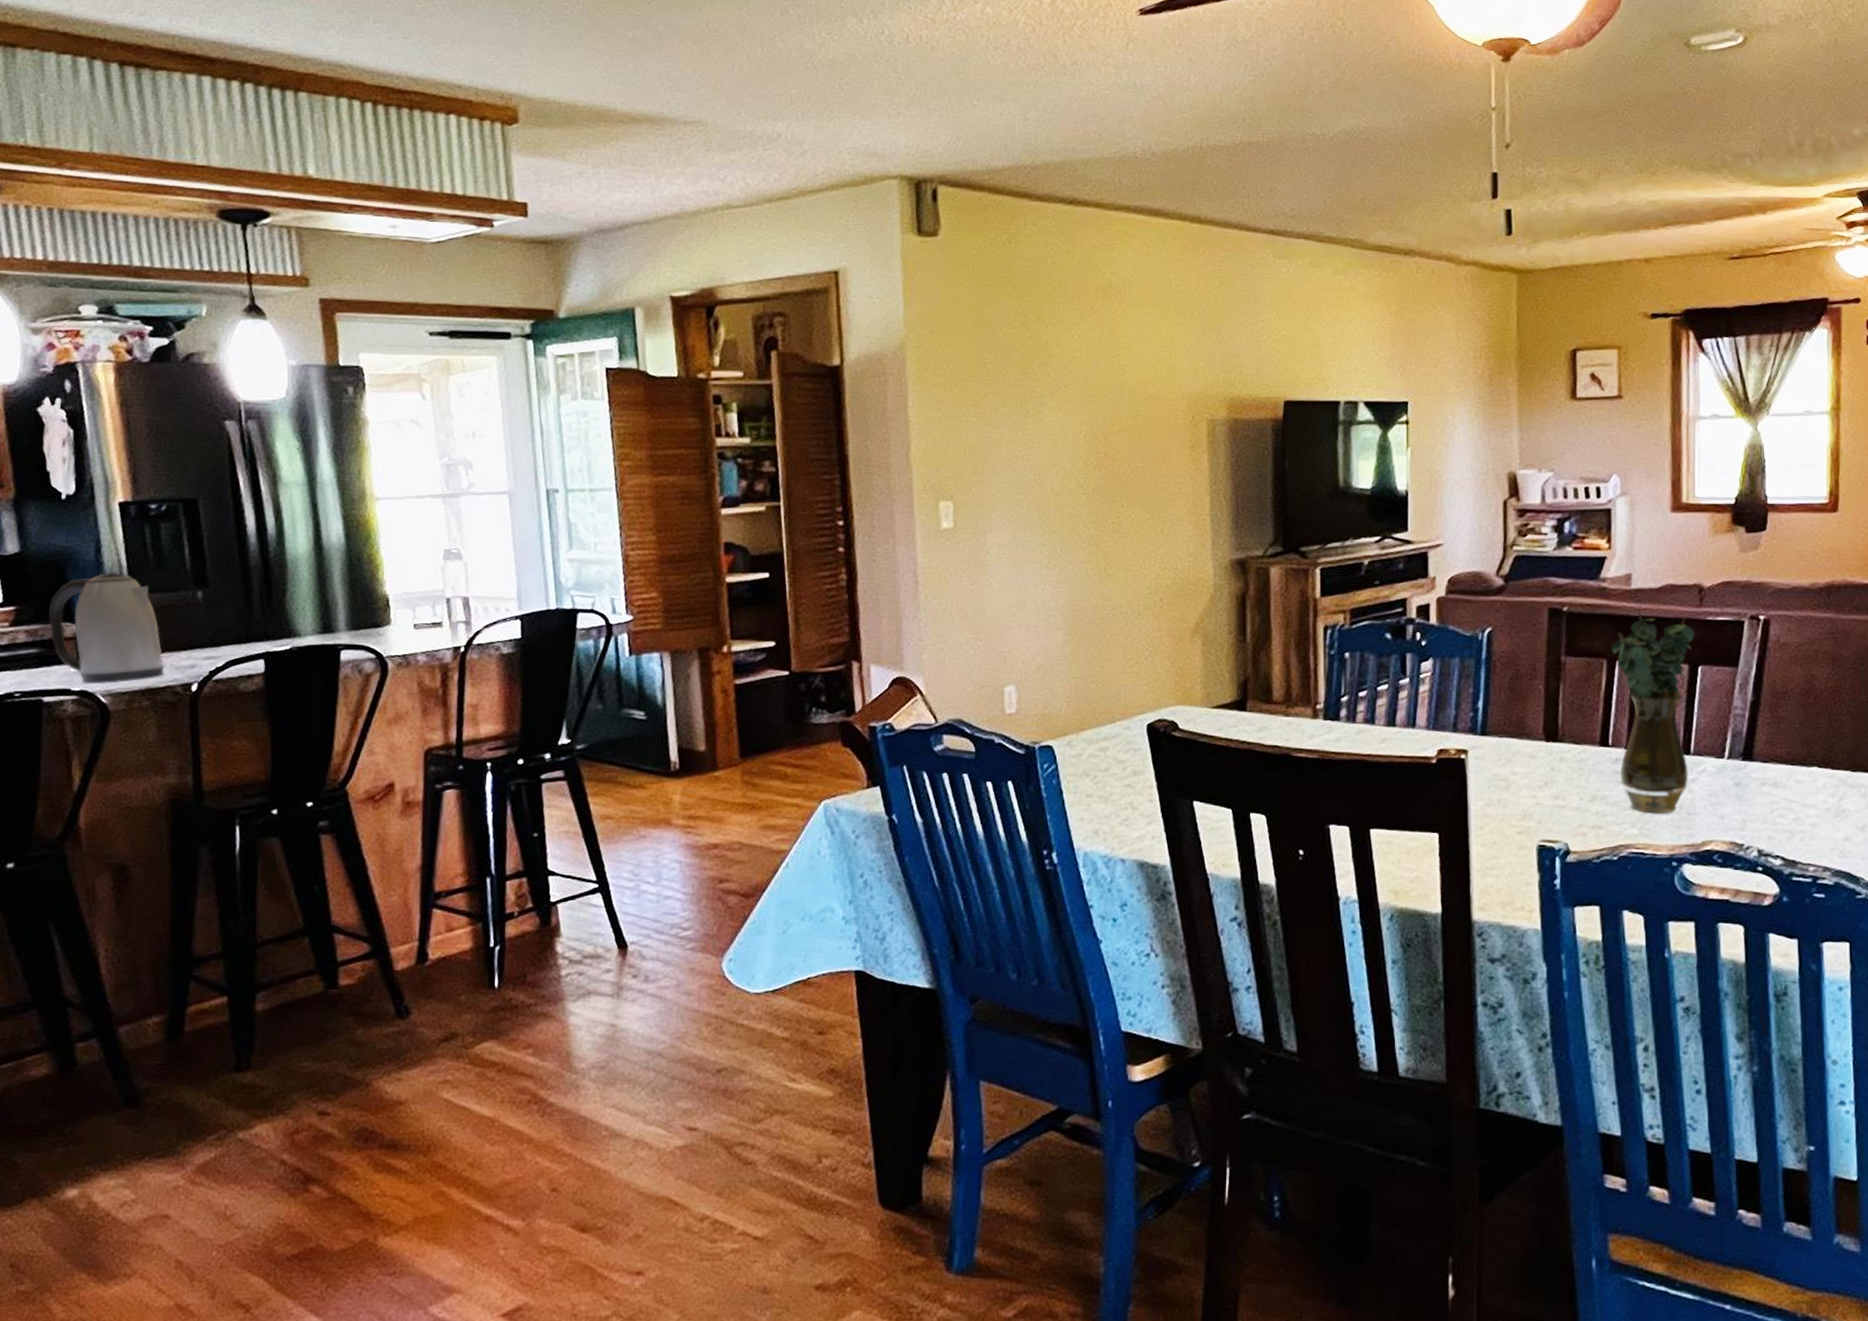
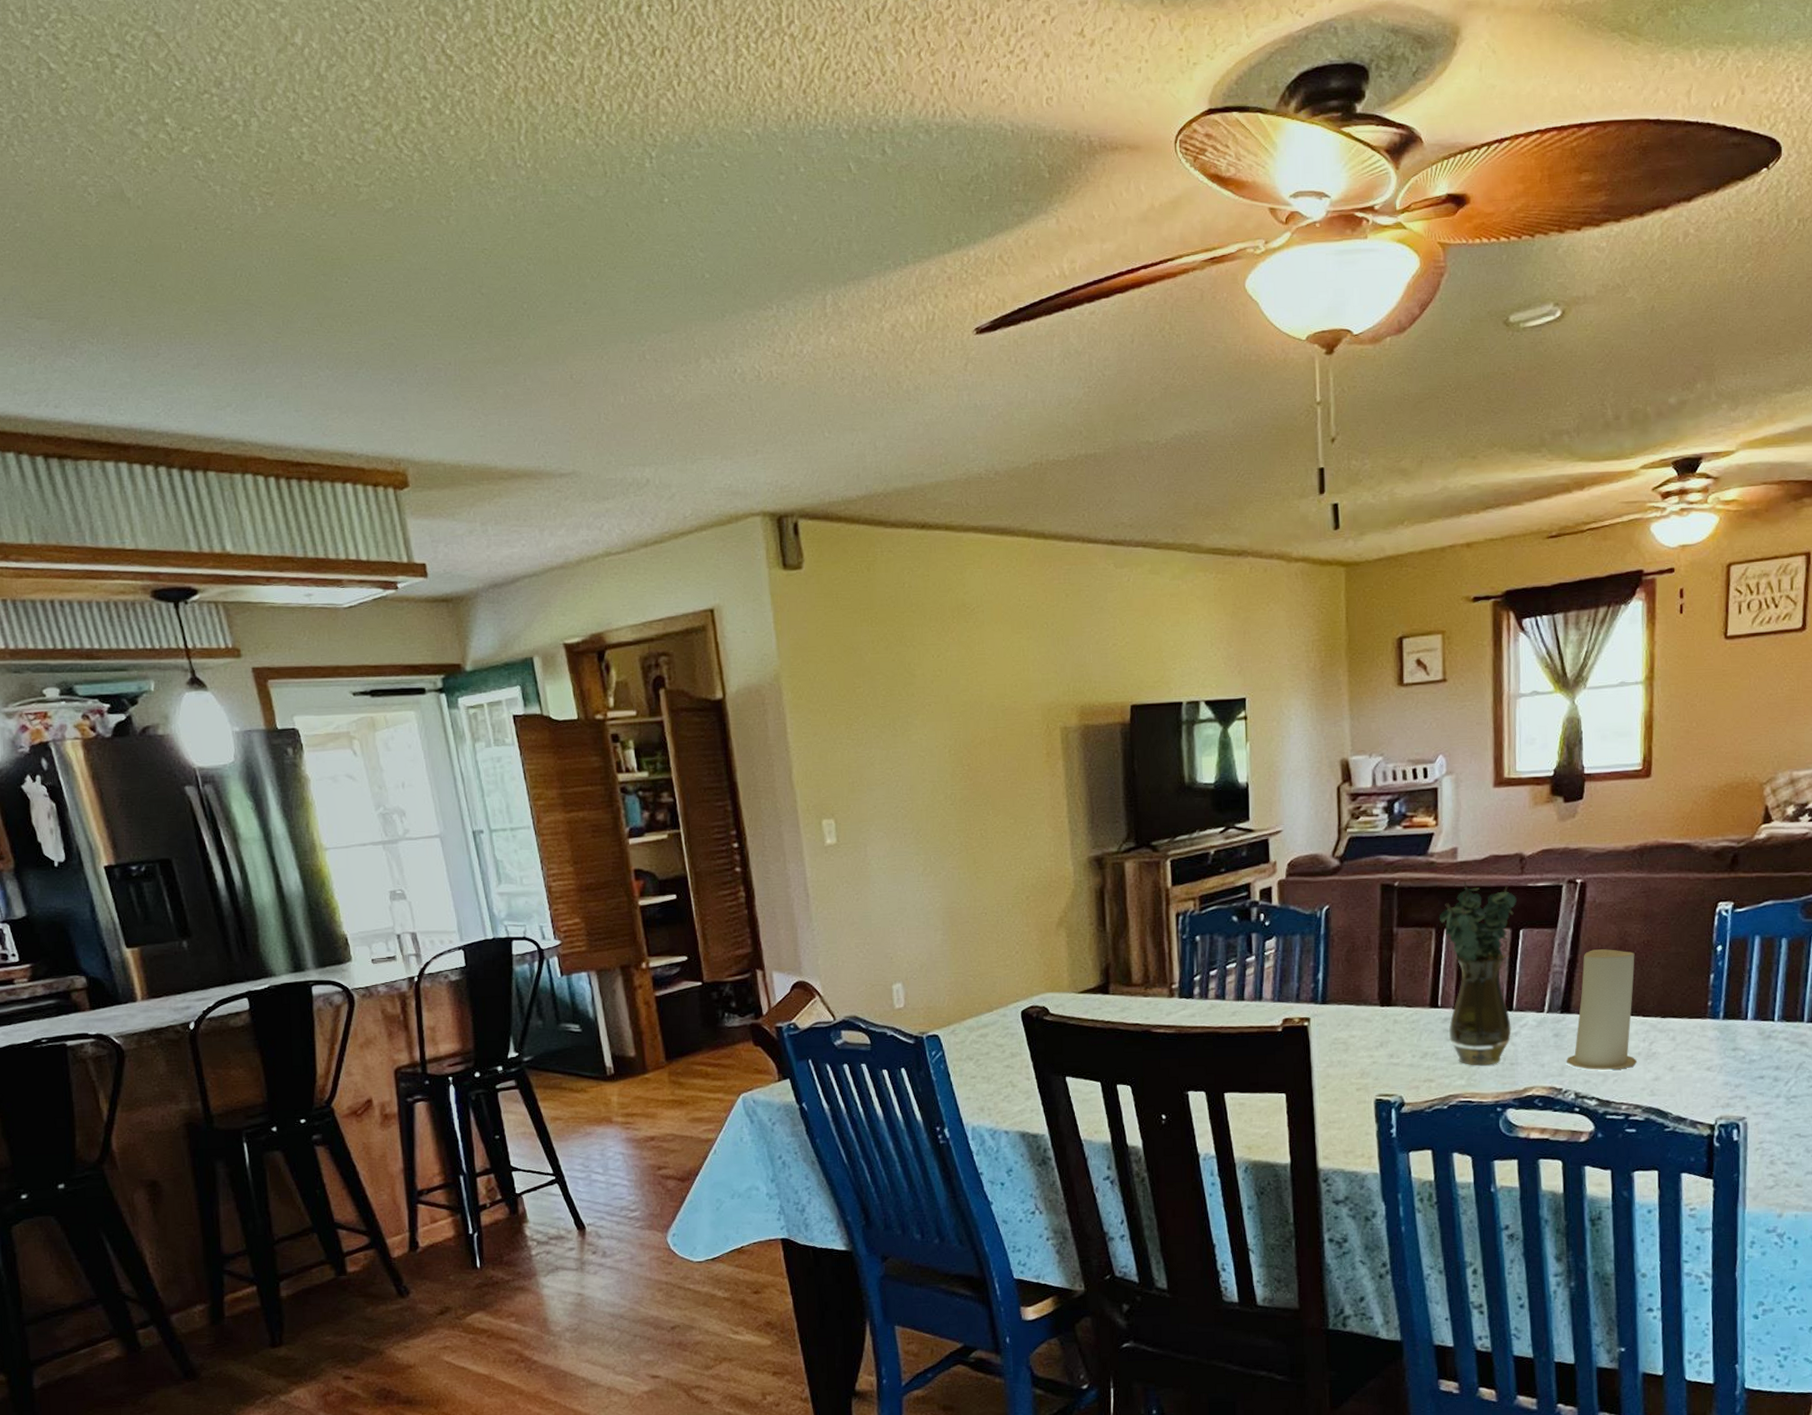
kettle: present [49,572,164,685] -> none [59,929,165,1029]
candle: none [1749,693,1825,826] -> present [1567,949,1637,1070]

